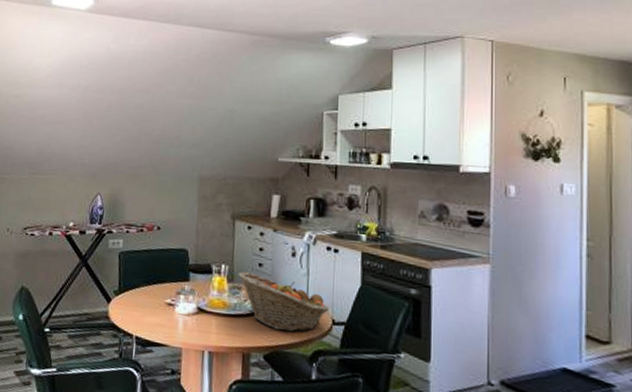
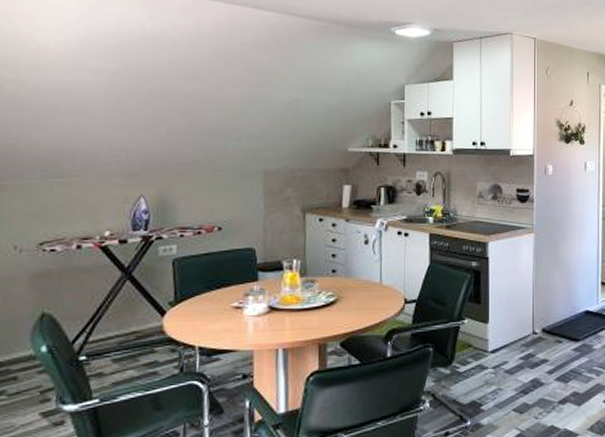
fruit basket: present [238,271,329,333] -> none [311,264,401,317]

